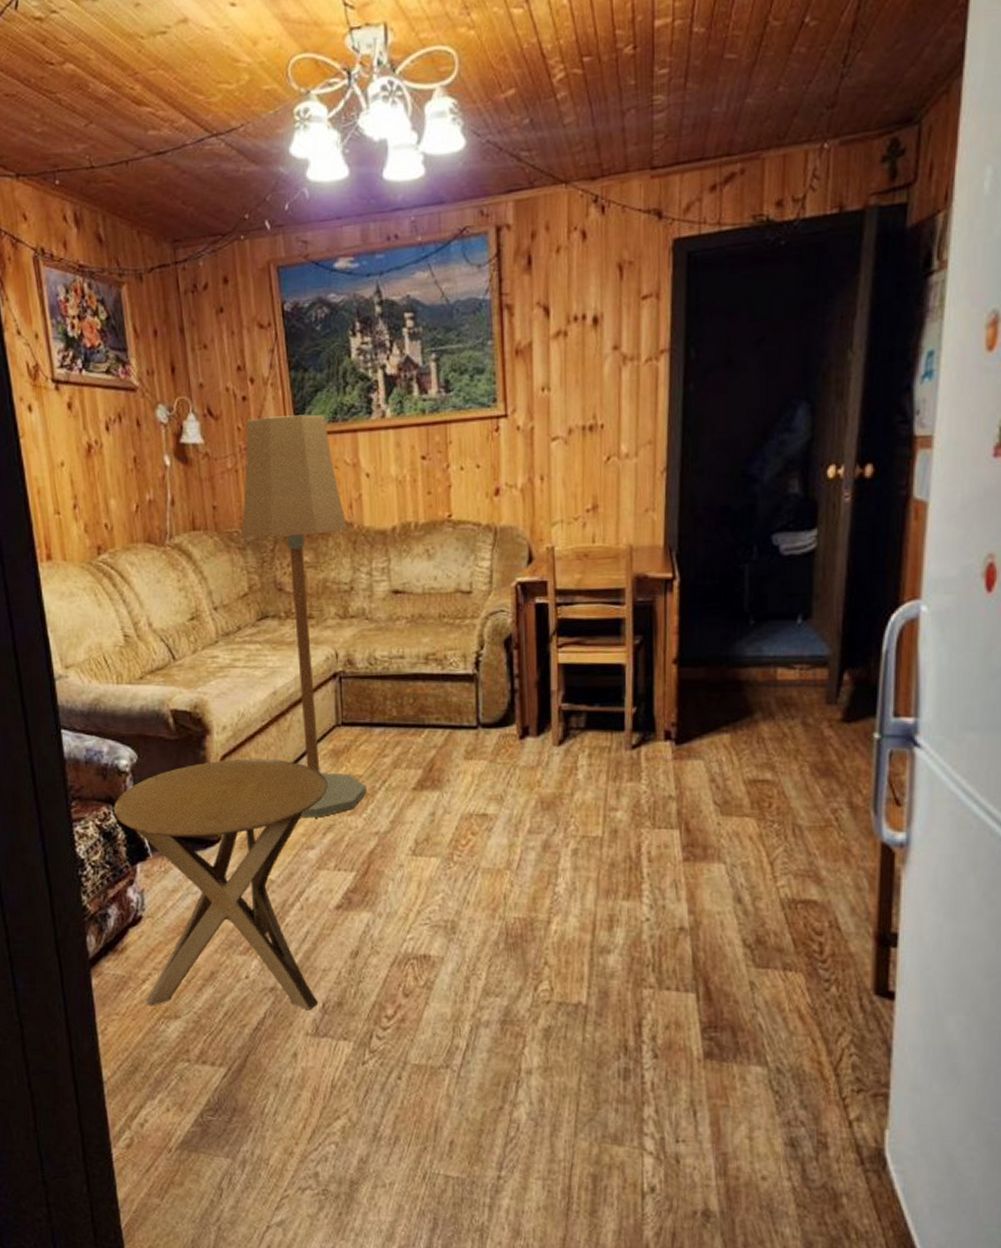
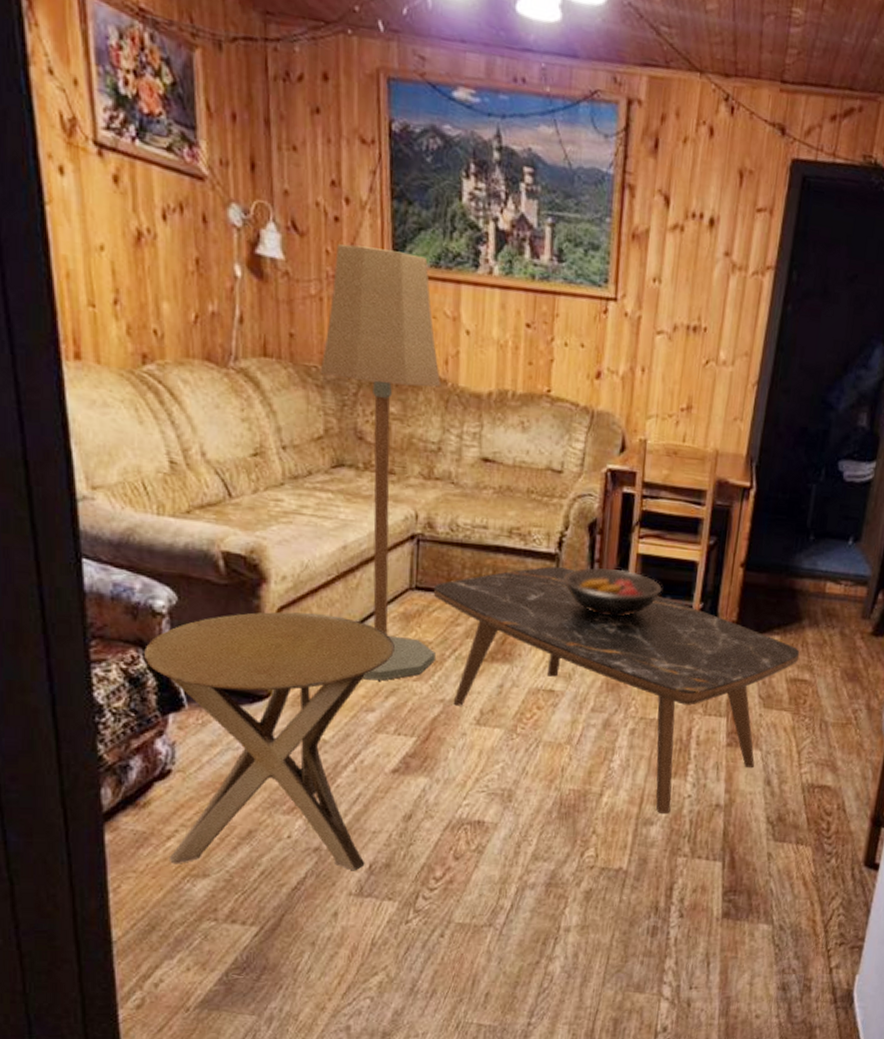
coffee table: none [358,687,756,941] -> present [433,566,800,815]
fruit bowl: none [484,681,589,731] -> present [563,568,662,617]

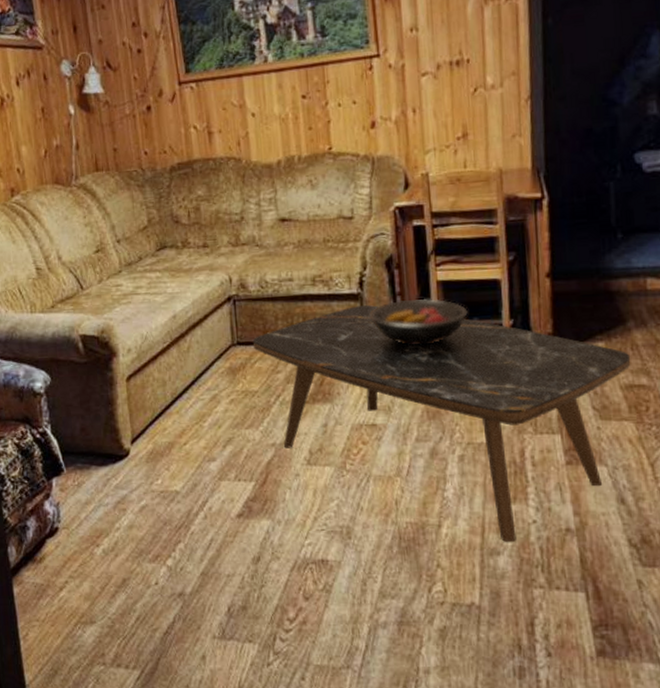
side table: present [144,611,395,870] -> none [30,378,226,613]
floor lamp: present [320,244,442,681] -> none [139,62,262,432]

